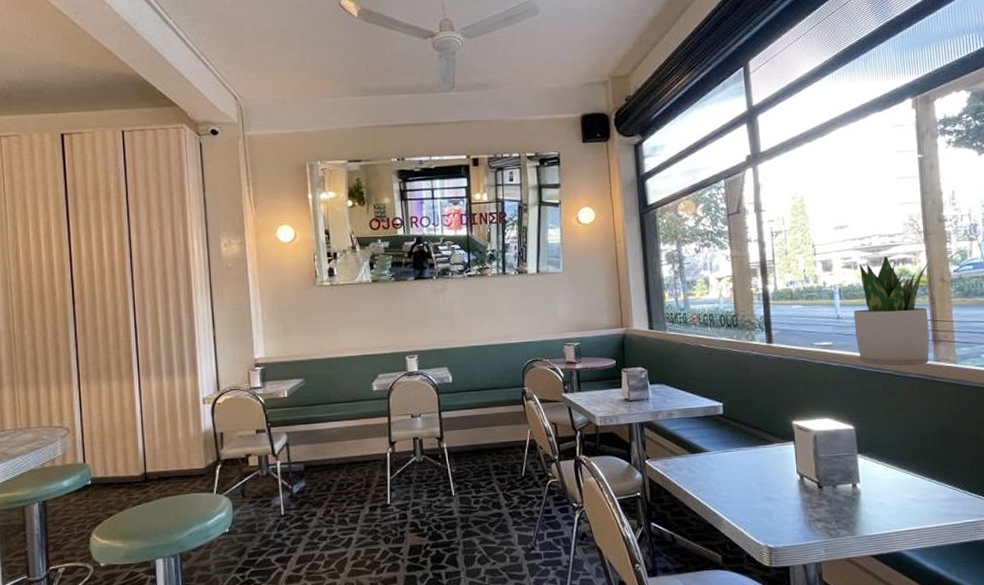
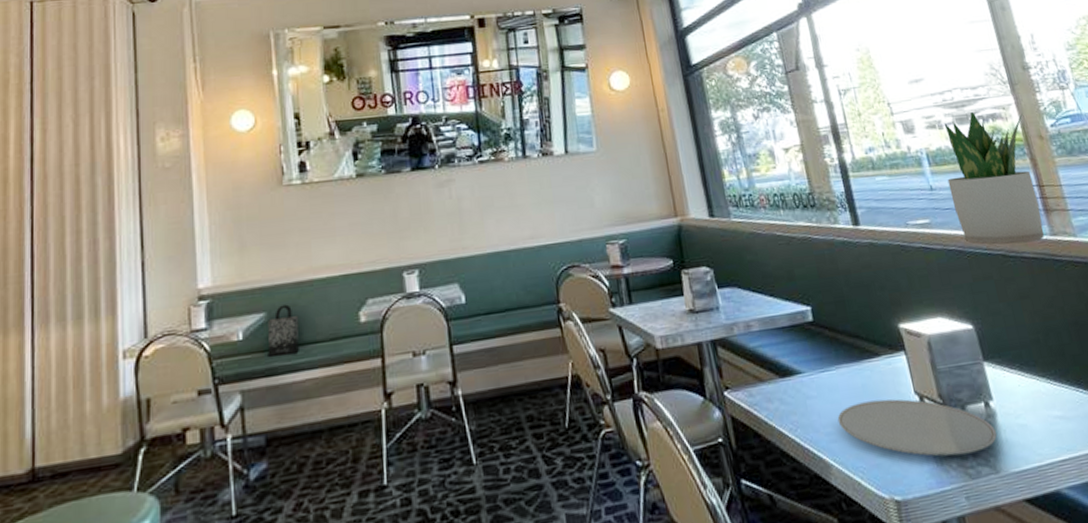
shopping bag: none [305,374,328,411] -> present [267,304,299,358]
plate: none [732,475,858,520] -> present [837,399,997,457]

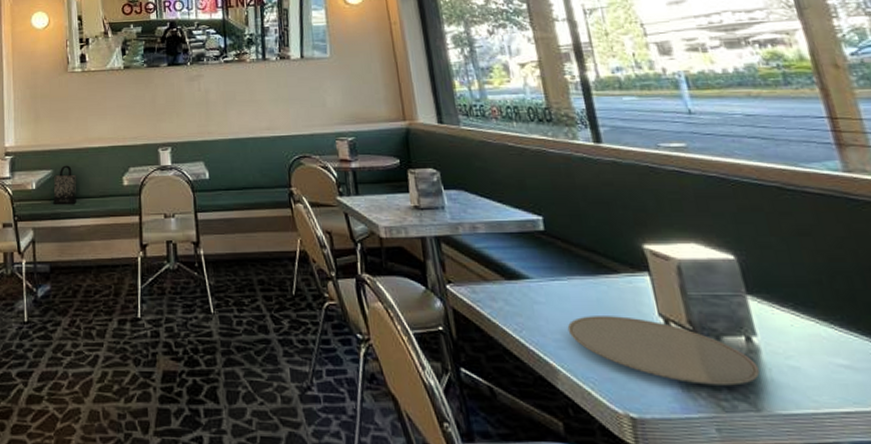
planter: present [944,112,1045,245] -> none [709,36,836,177]

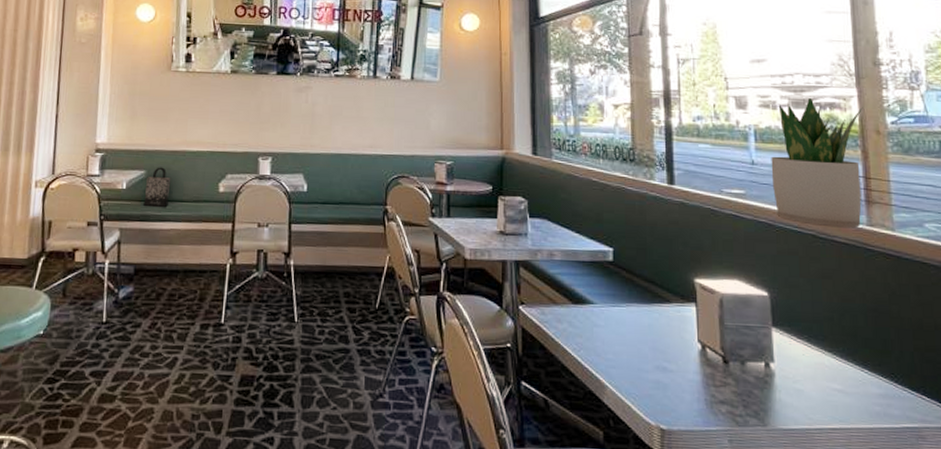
plate: present [567,316,760,386] -> none [619,339,771,404]
planter: none [709,36,836,177] -> present [771,98,863,229]

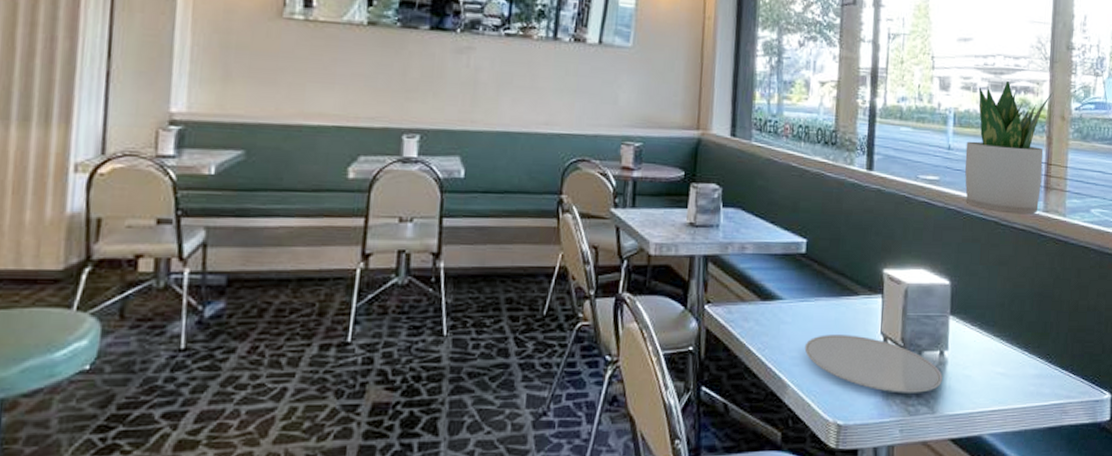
shopping bag: present [143,167,171,208] -> none [241,145,281,200]
plate: none [619,339,771,404] -> present [804,335,943,393]

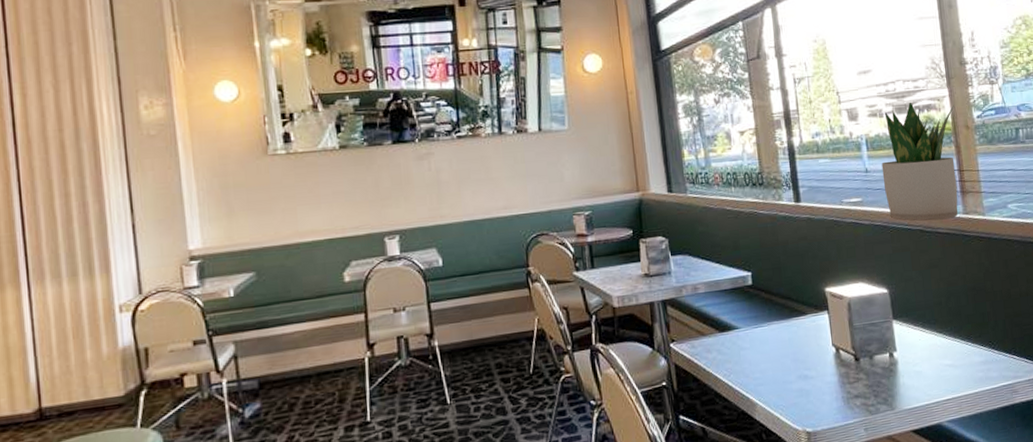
plate: present [804,335,943,393] -> none [765,350,896,397]

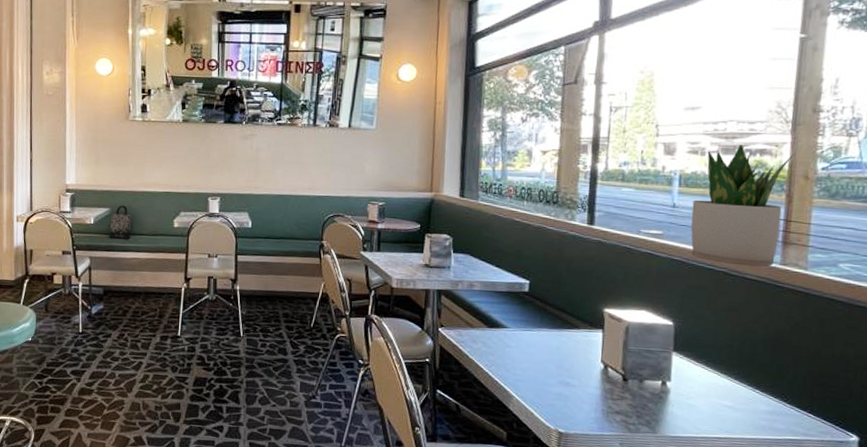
shopping bag: none [257,265,288,313] -> present [109,205,132,240]

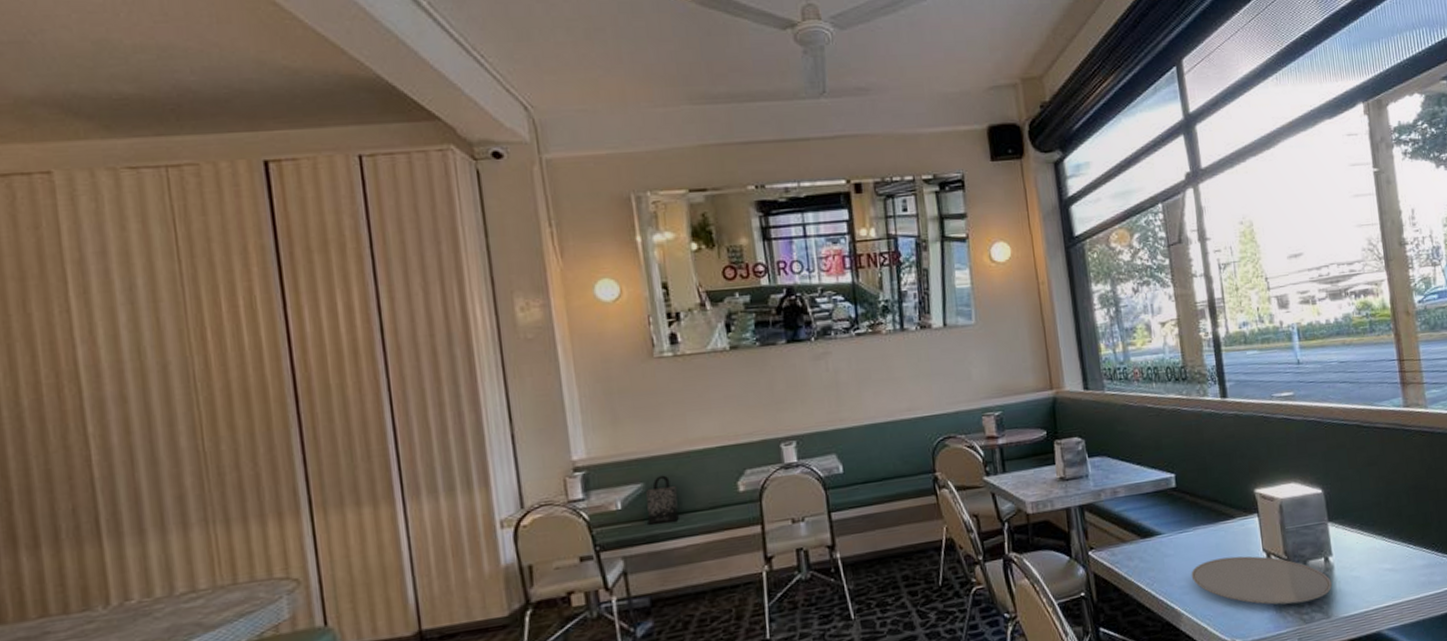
plate: none [527,358,665,415] -> present [1191,556,1332,605]
planter: present [691,145,795,267] -> none [1314,288,1399,416]

